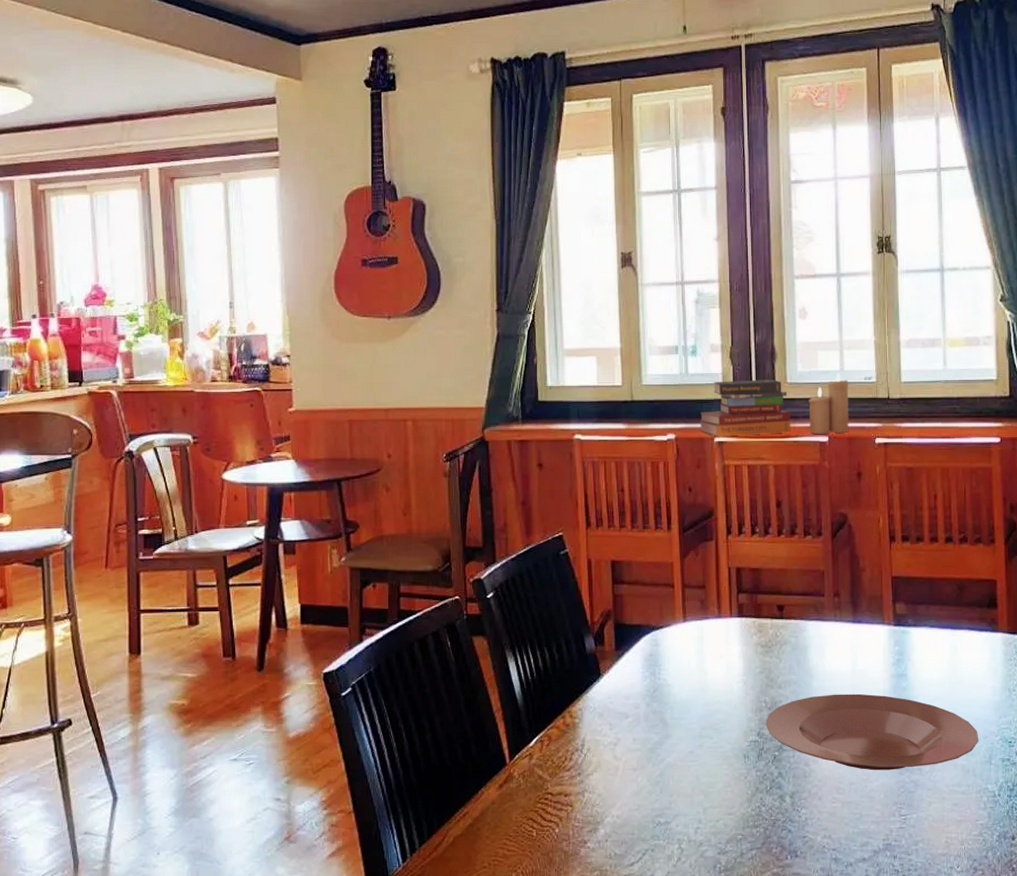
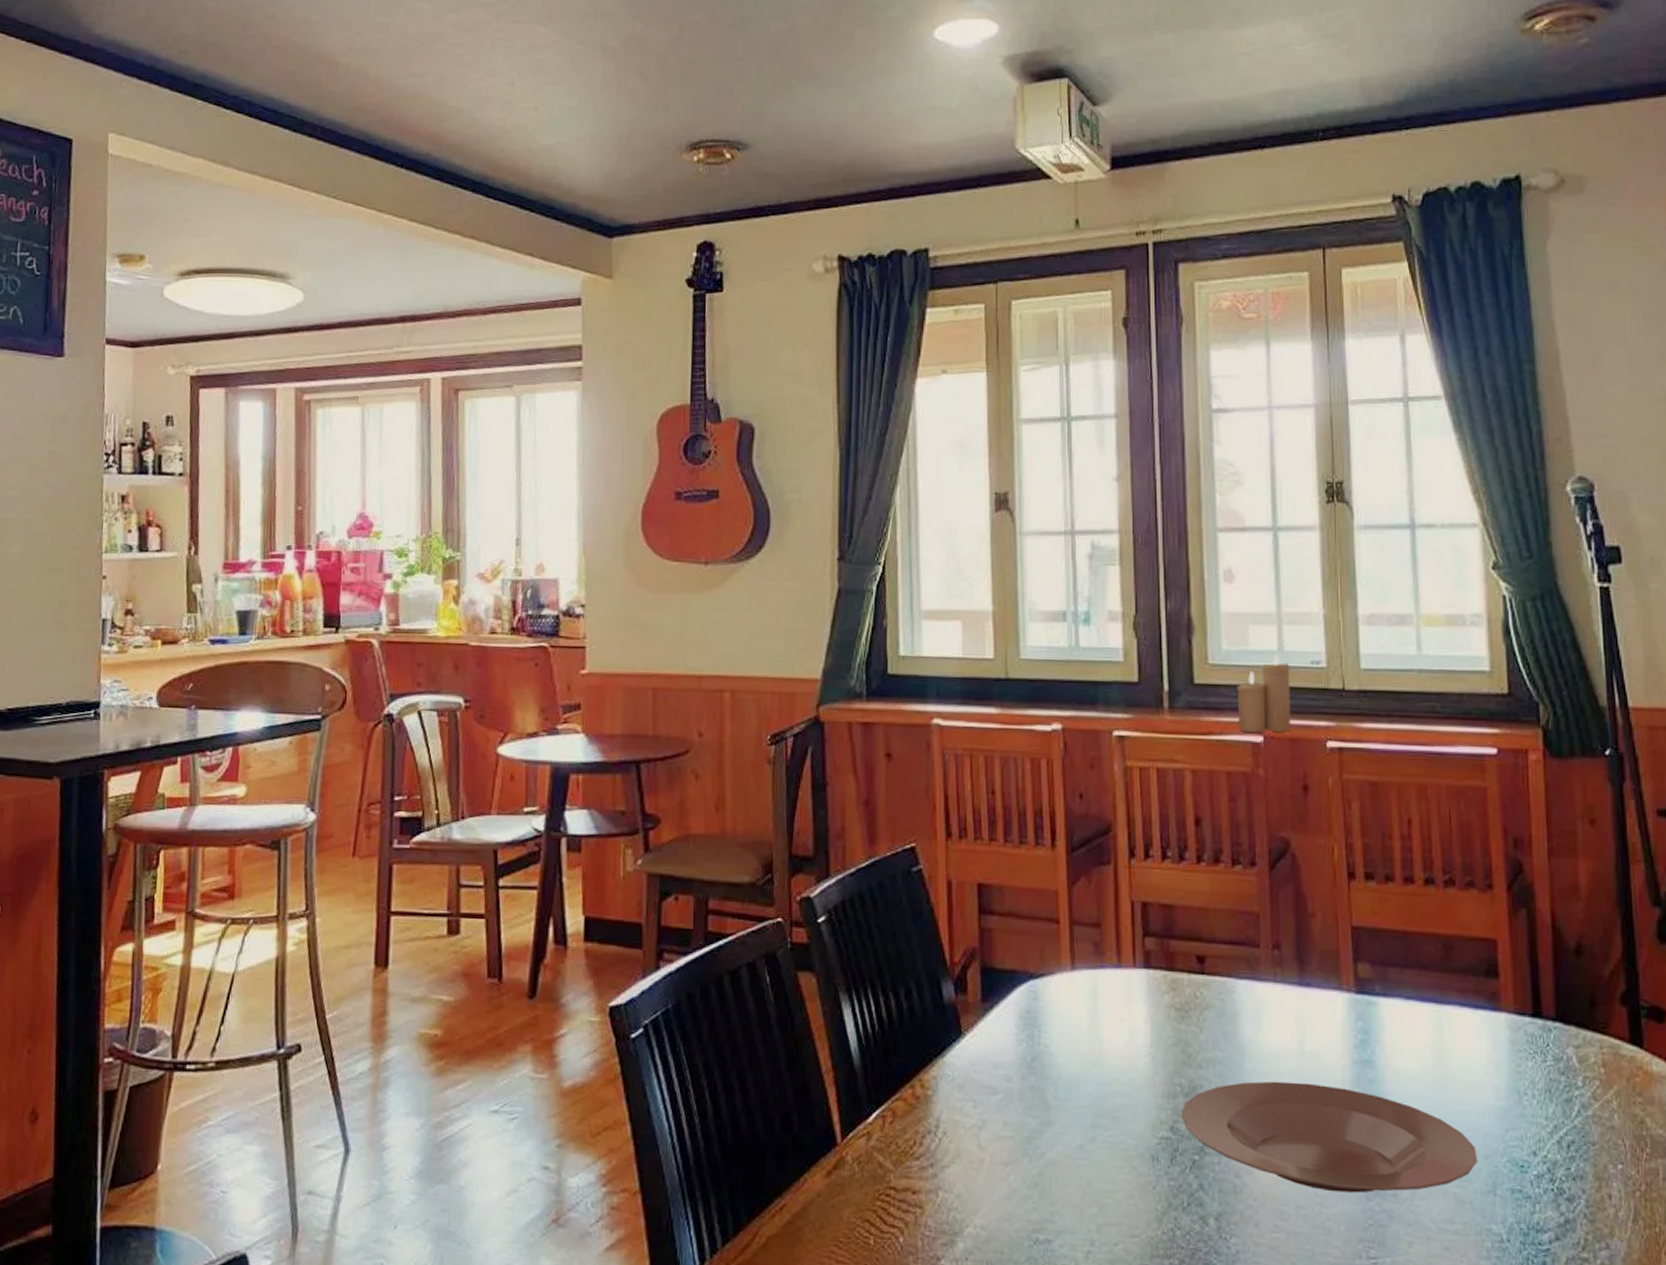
books: present [700,380,791,437] -> none [1094,658,1214,730]

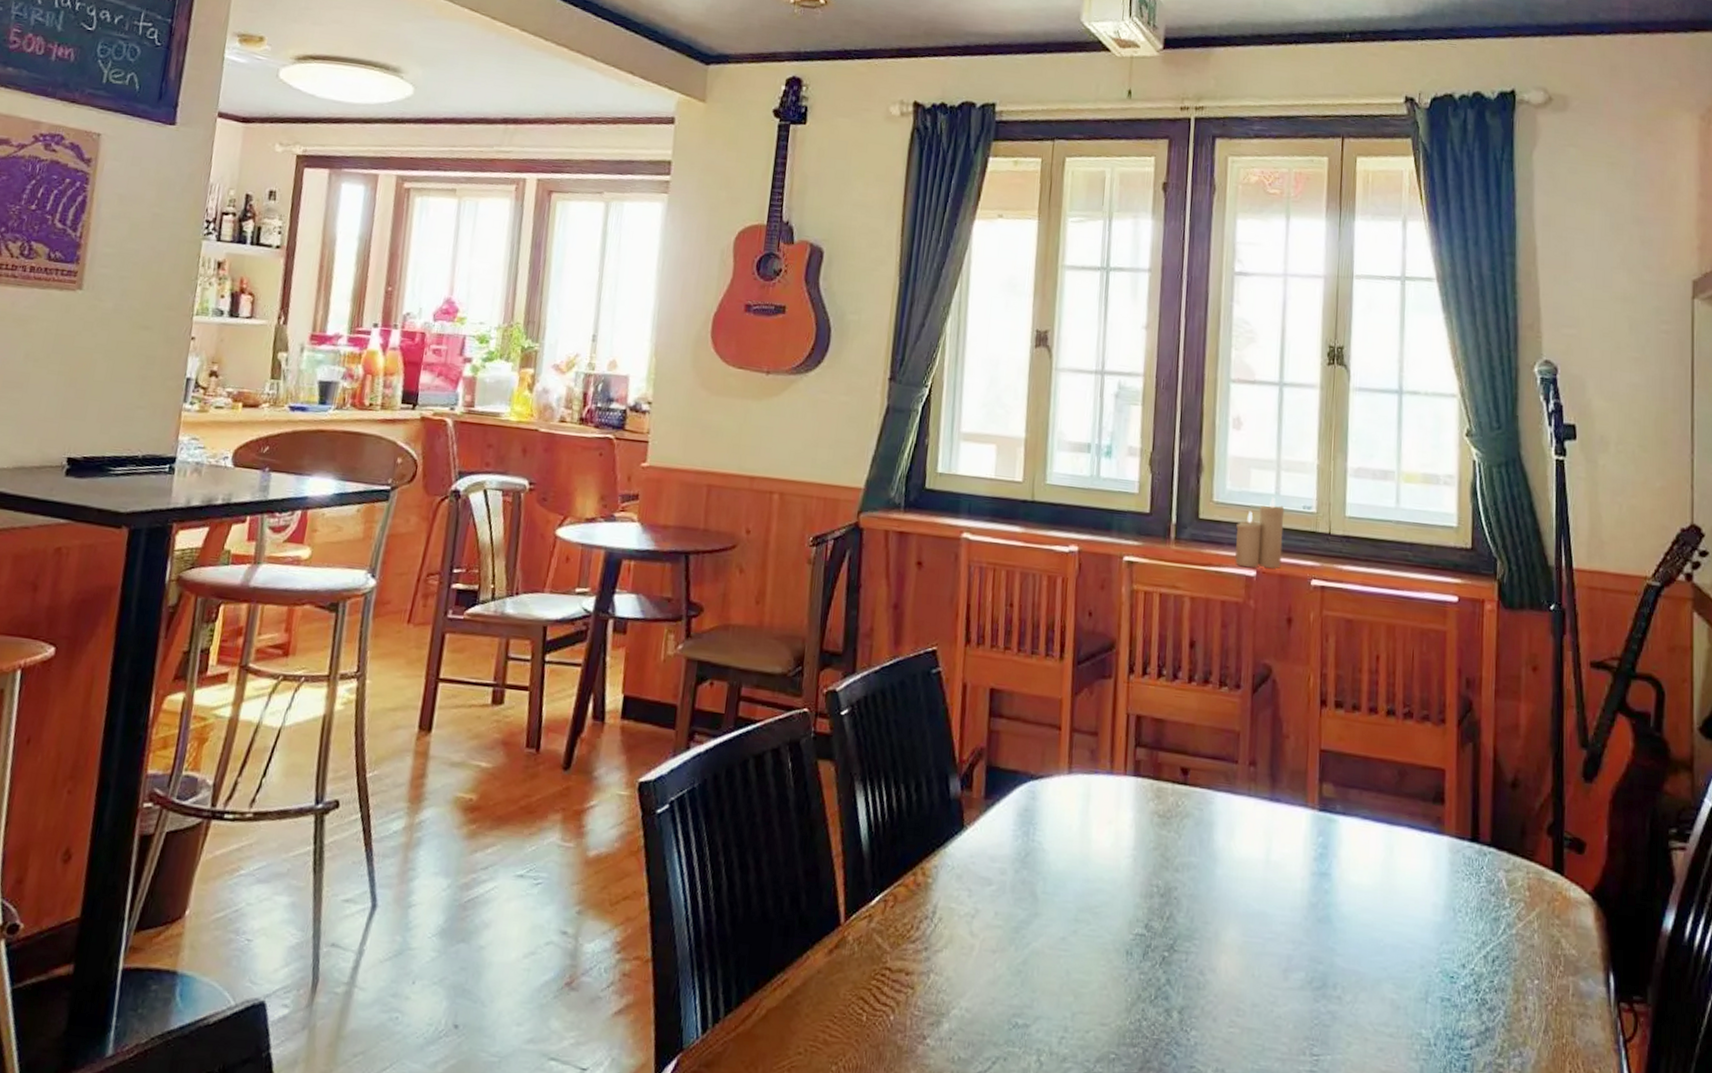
plate: present [1181,1081,1478,1193] -> none [1155,886,1414,995]

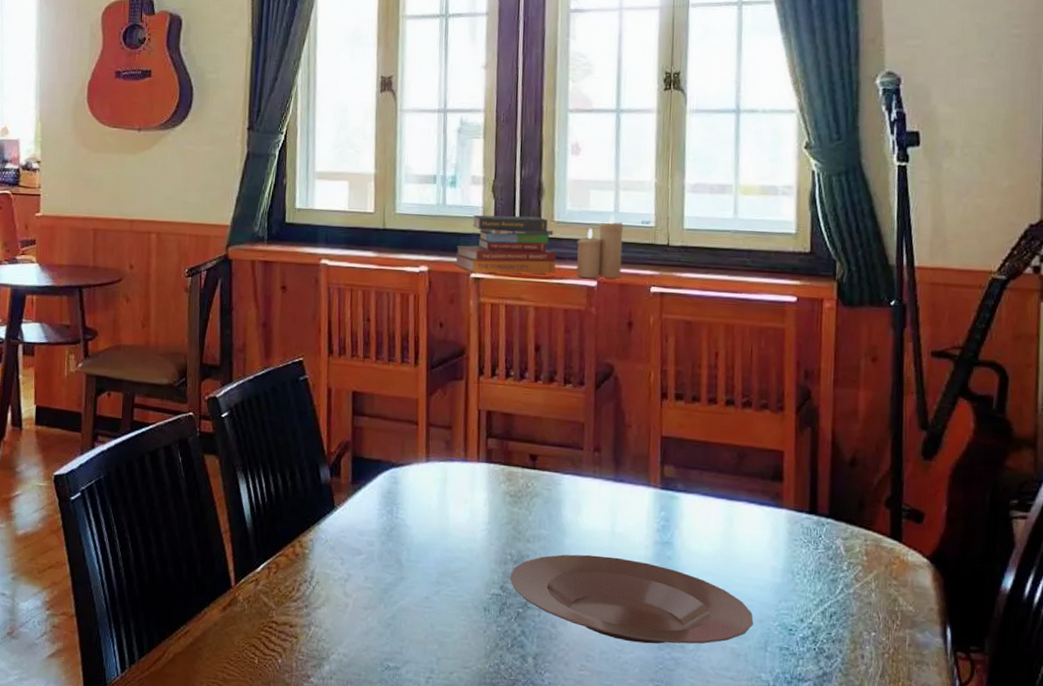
books: none [1107,490,1215,561] -> present [455,214,557,274]
plate: none [1155,886,1414,995] -> present [510,554,754,644]

